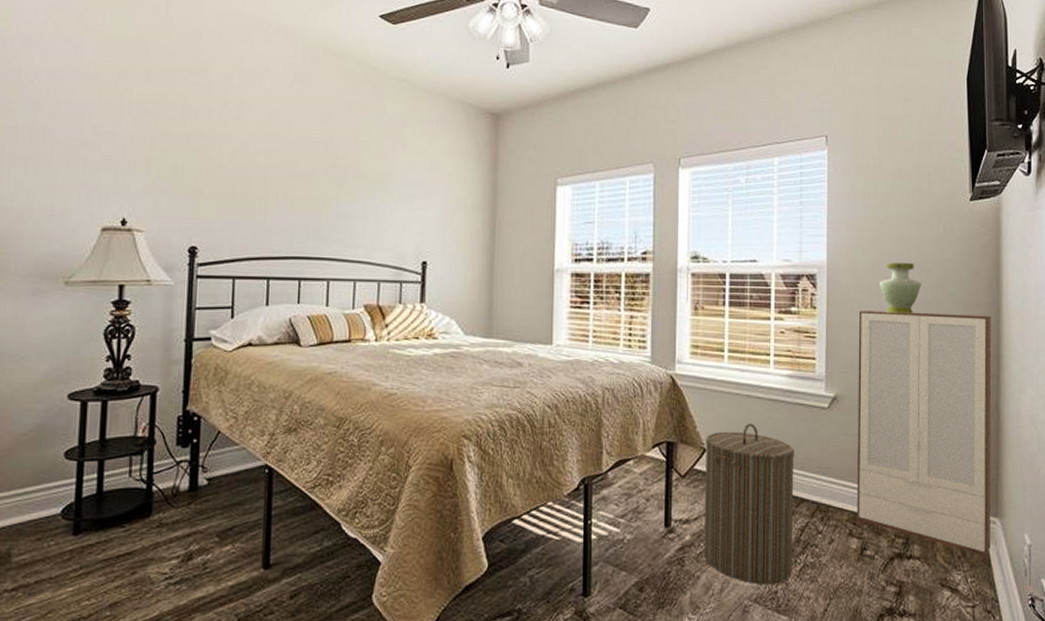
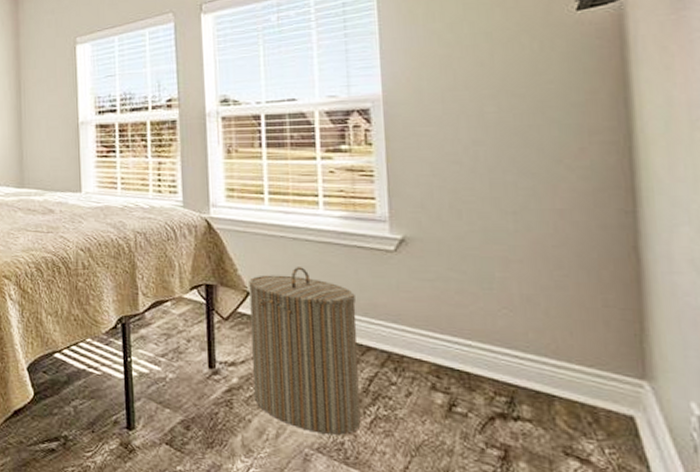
cabinet: present [856,311,992,565] -> none [428,142,637,435]
vase: present [879,262,922,315] -> none [452,88,513,146]

